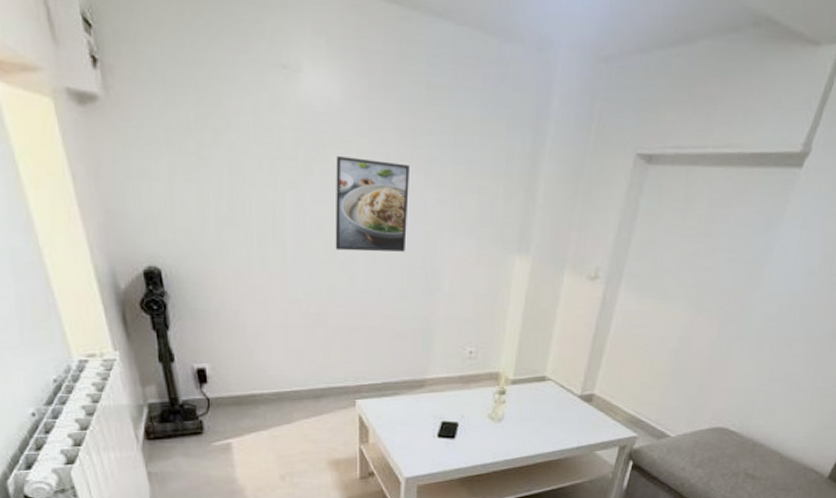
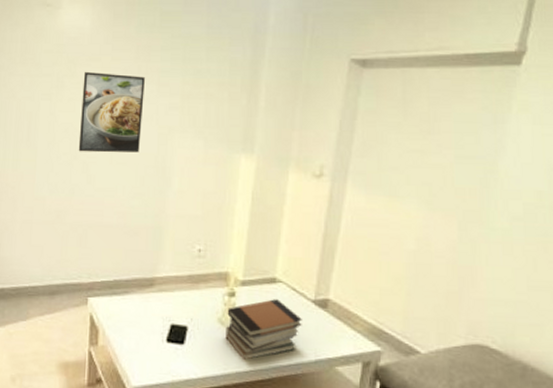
book stack: none [495,396,568,449] -> present [225,299,302,360]

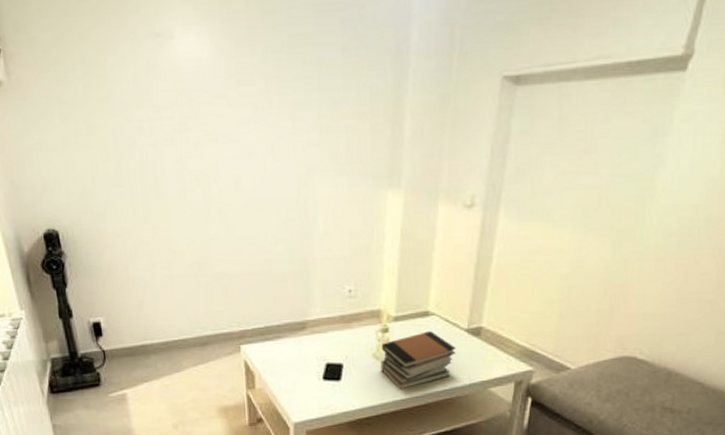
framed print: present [78,71,145,153] -> none [208,110,279,200]

